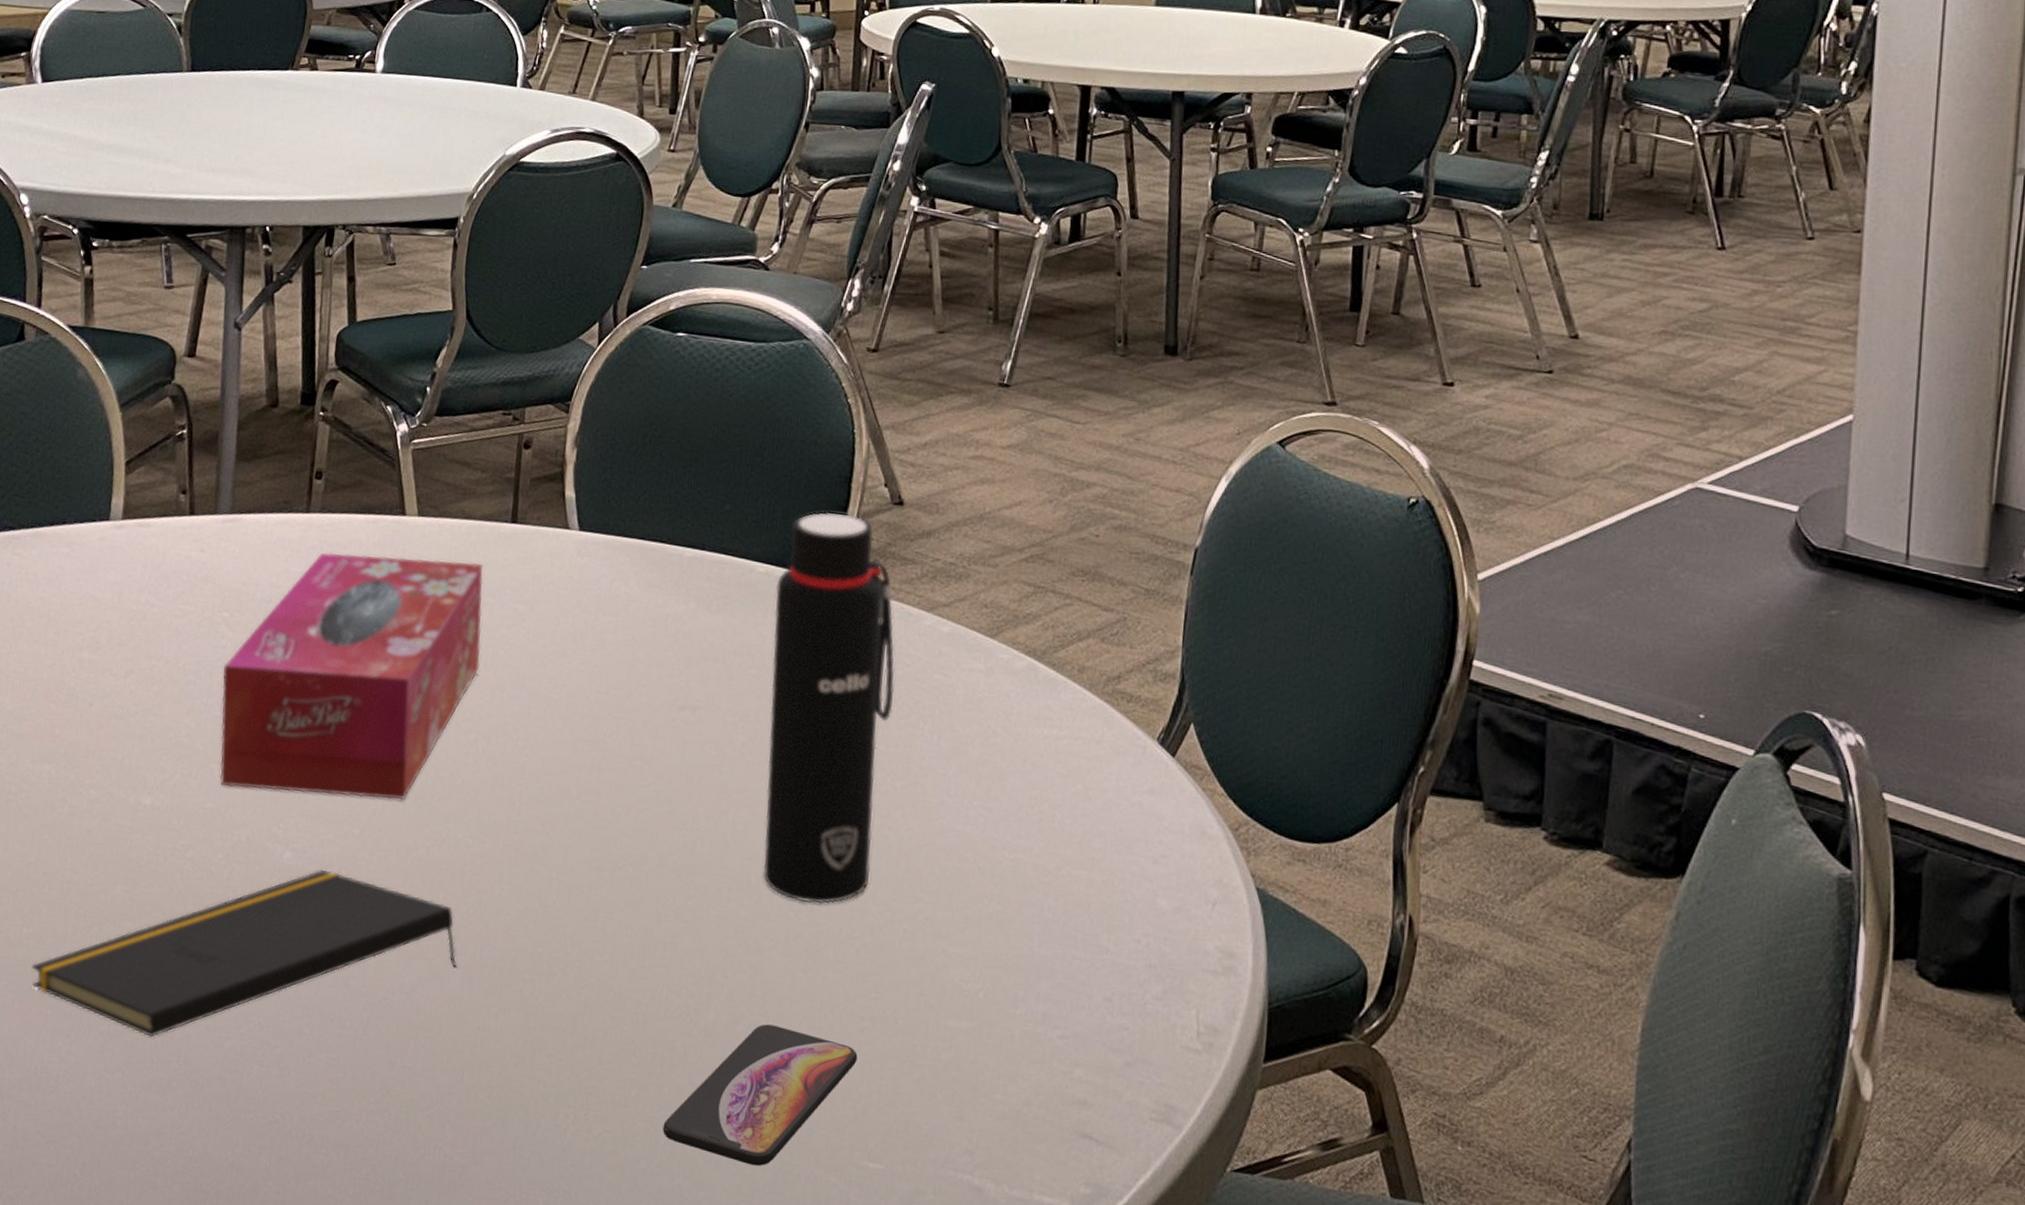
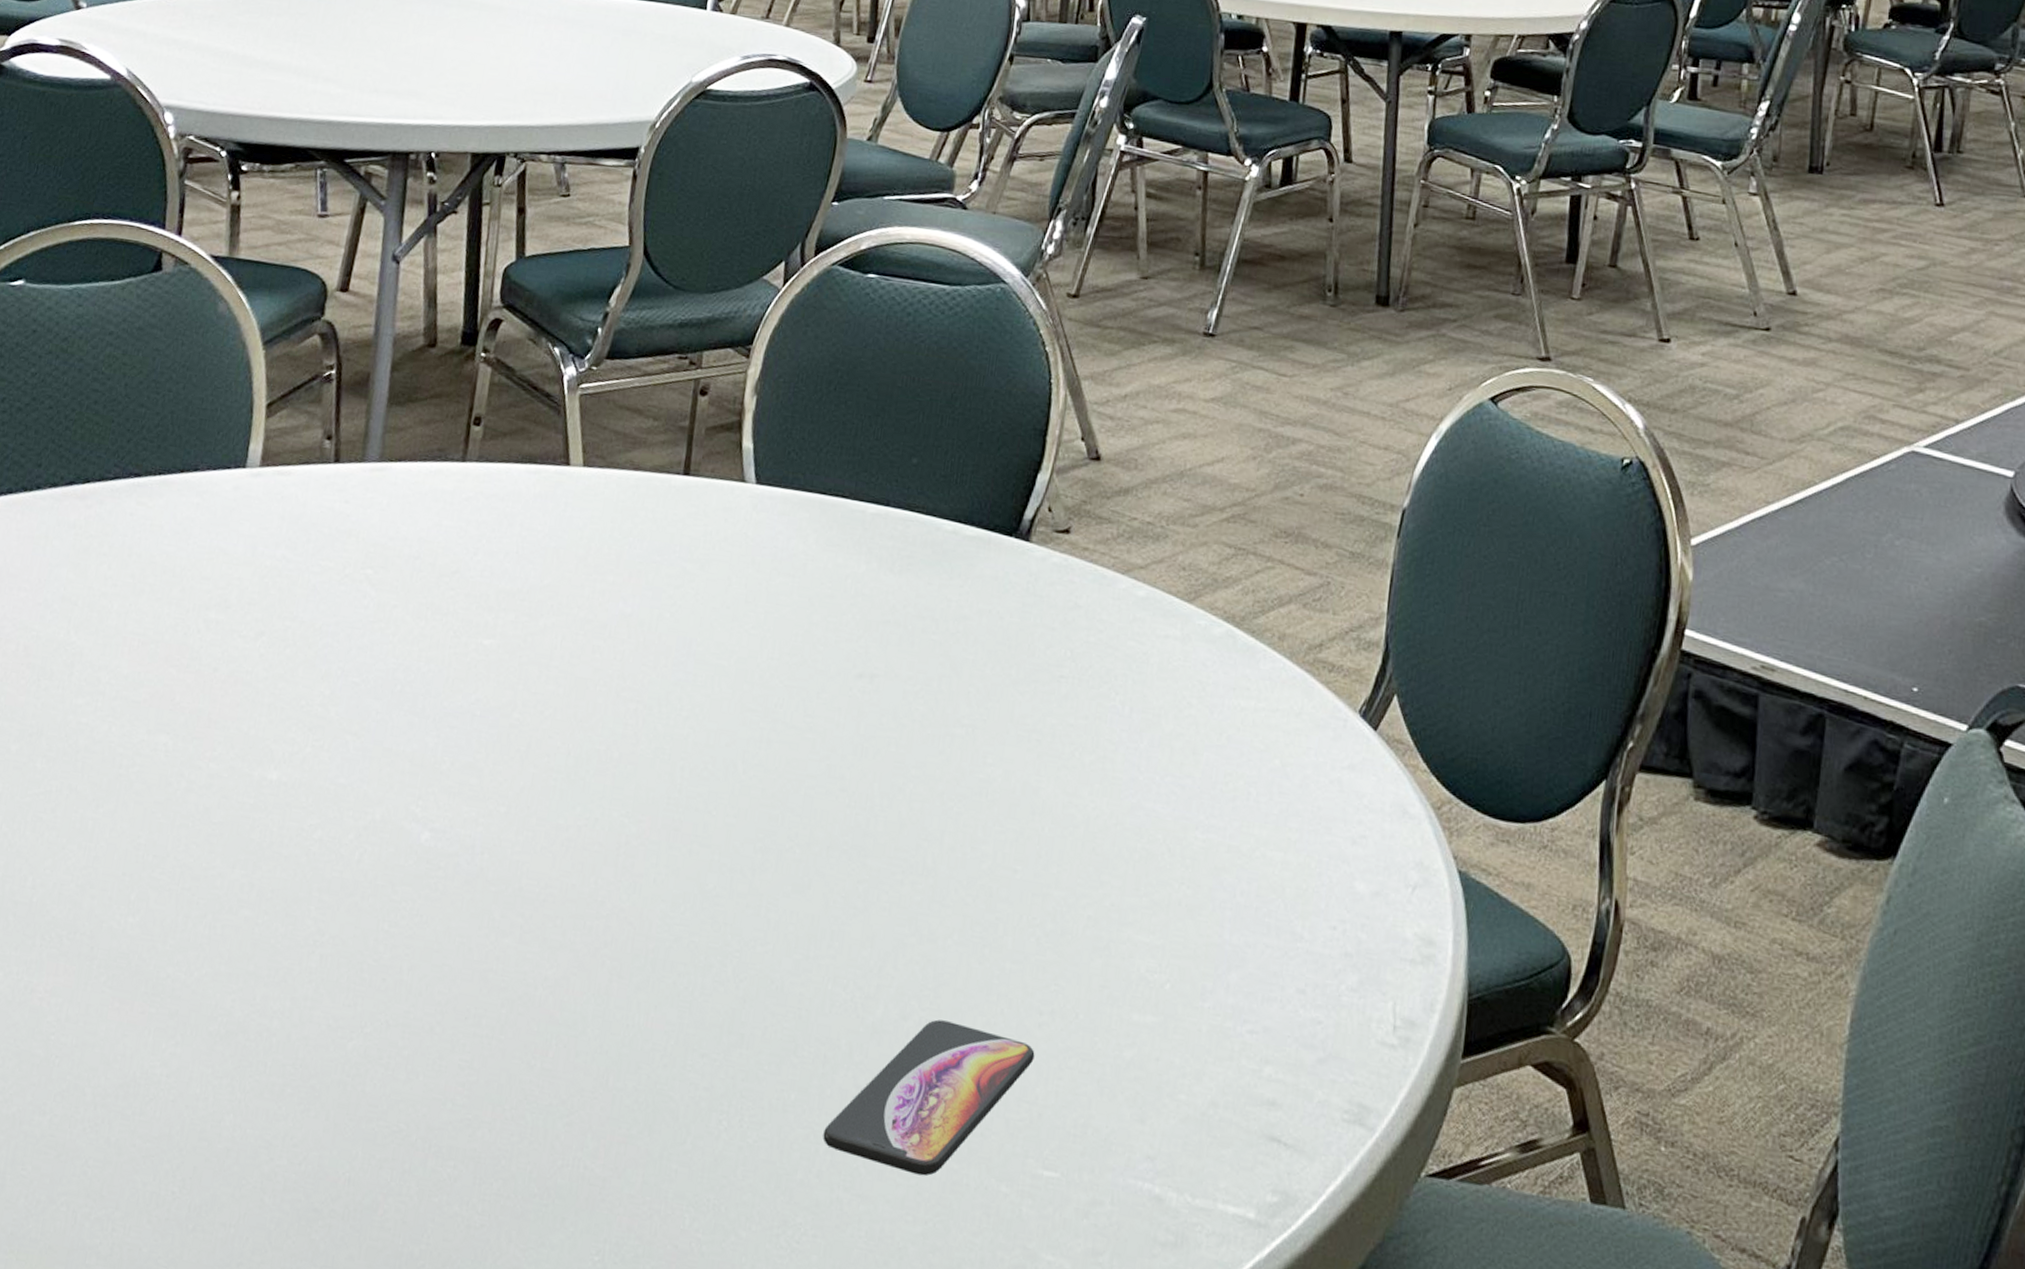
notepad: present [31,869,458,1038] -> none [136,851,607,1039]
tissue box: present [220,552,484,800] -> none [354,505,652,775]
water bottle: present [763,511,895,904] -> none [940,466,1087,889]

